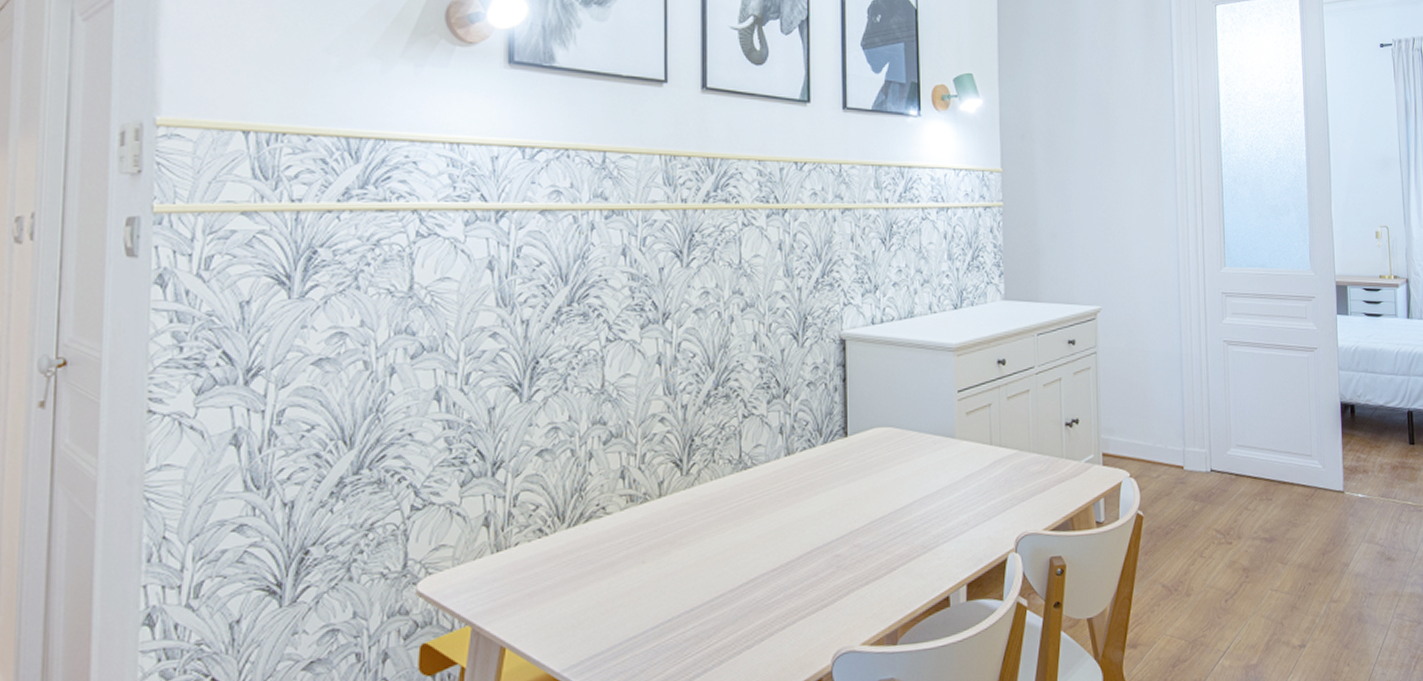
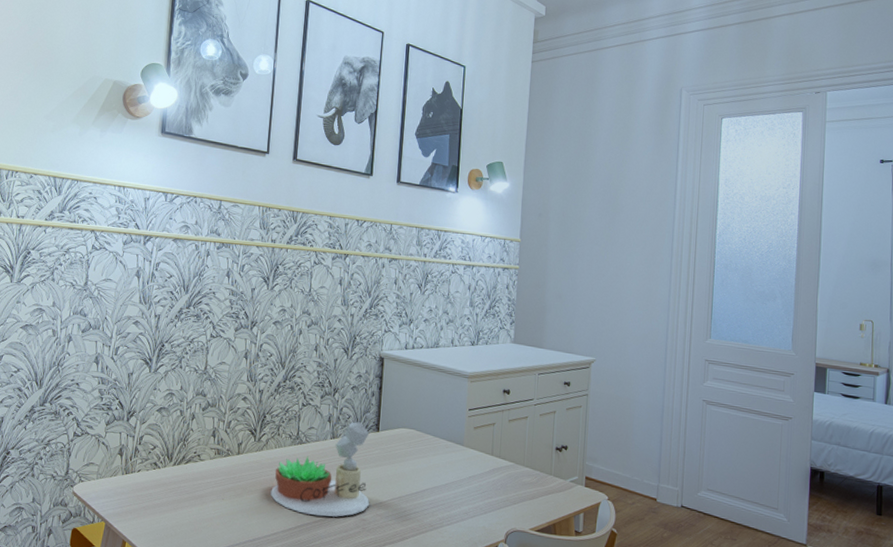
succulent plant: none [709,414,844,562] -> present [270,412,372,517]

